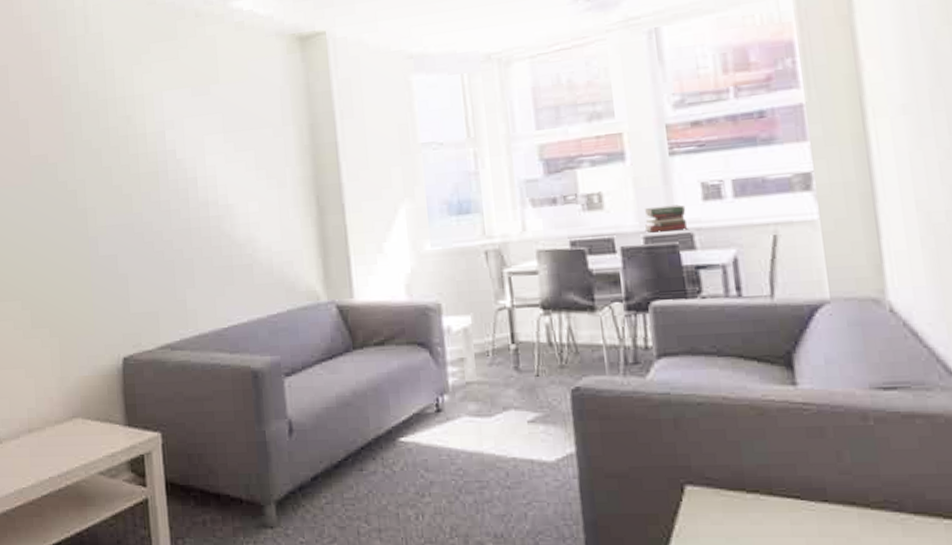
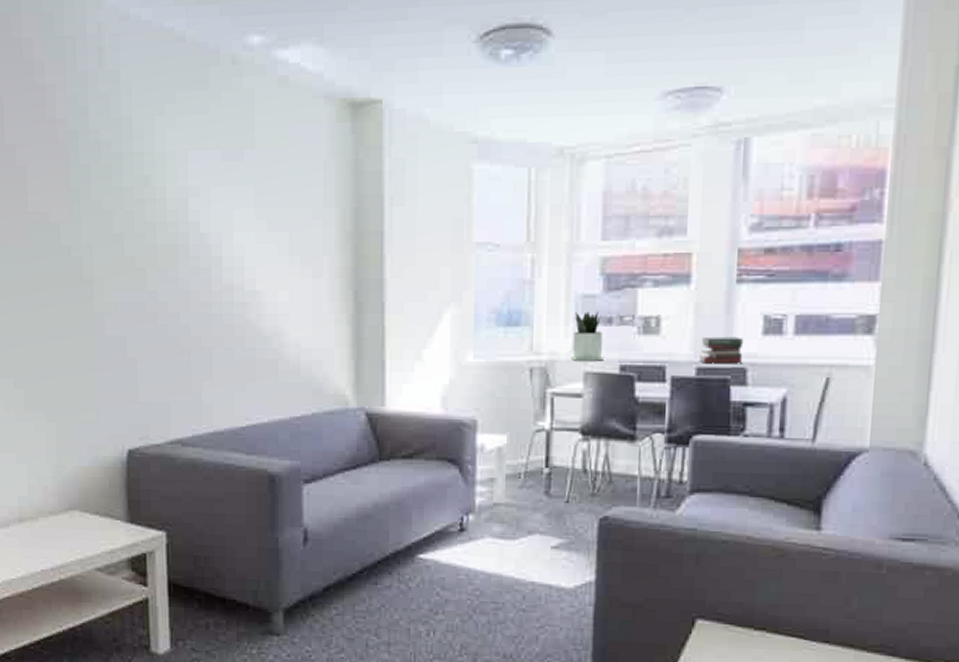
planter: none [521,194,554,242] -> present [571,311,604,363]

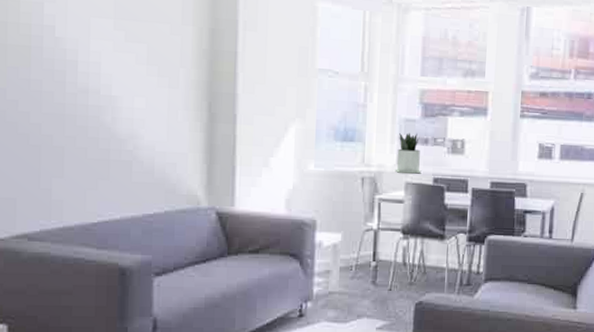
books: present [700,336,744,364] -> none [493,158,525,180]

